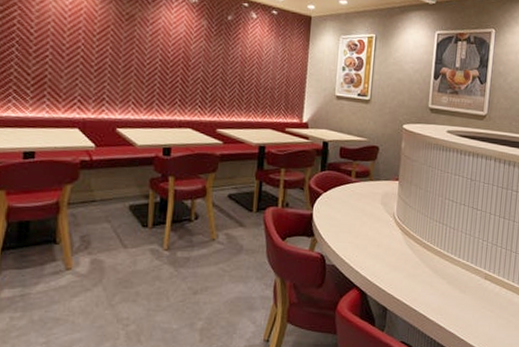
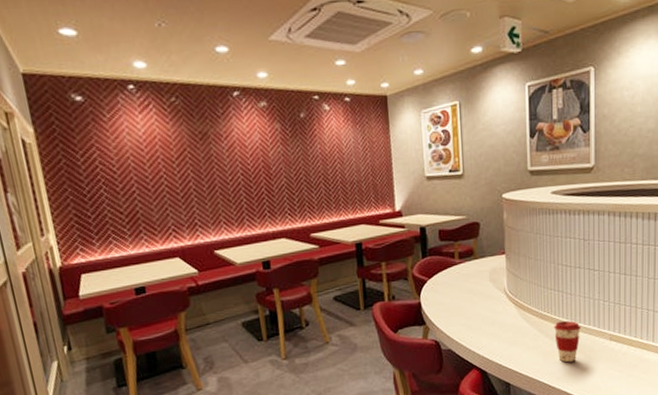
coffee cup: none [435,253,460,295] -> present [554,320,581,363]

